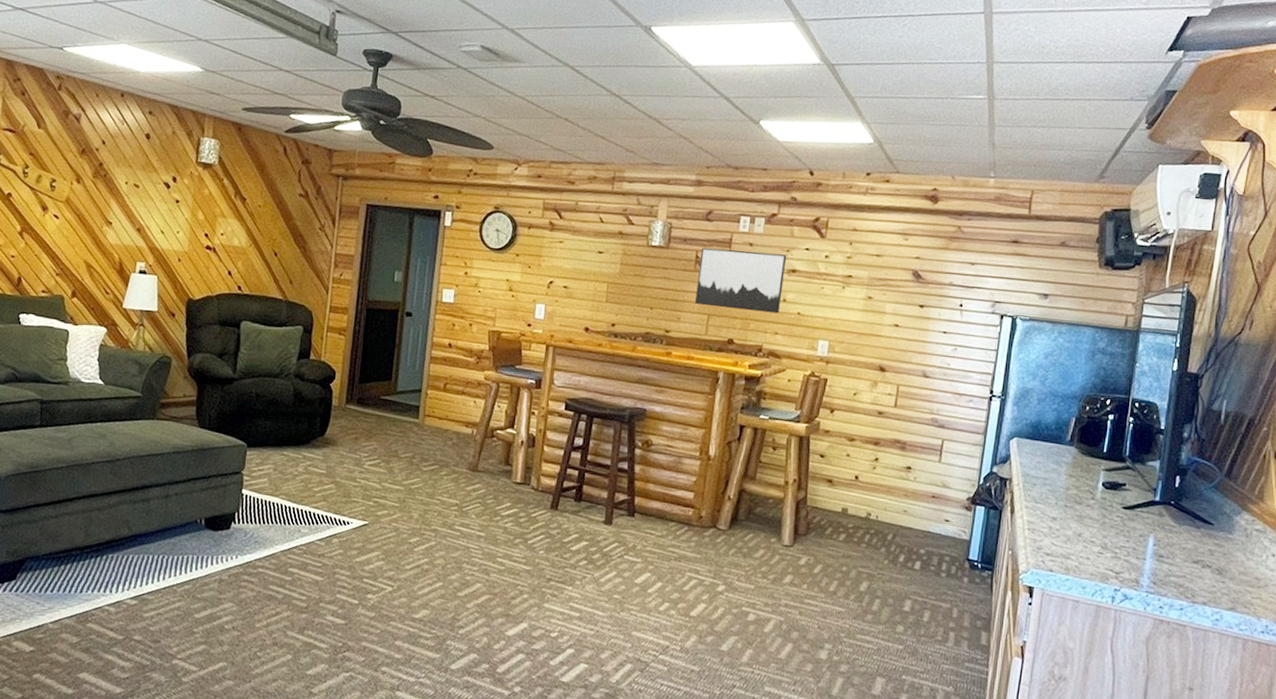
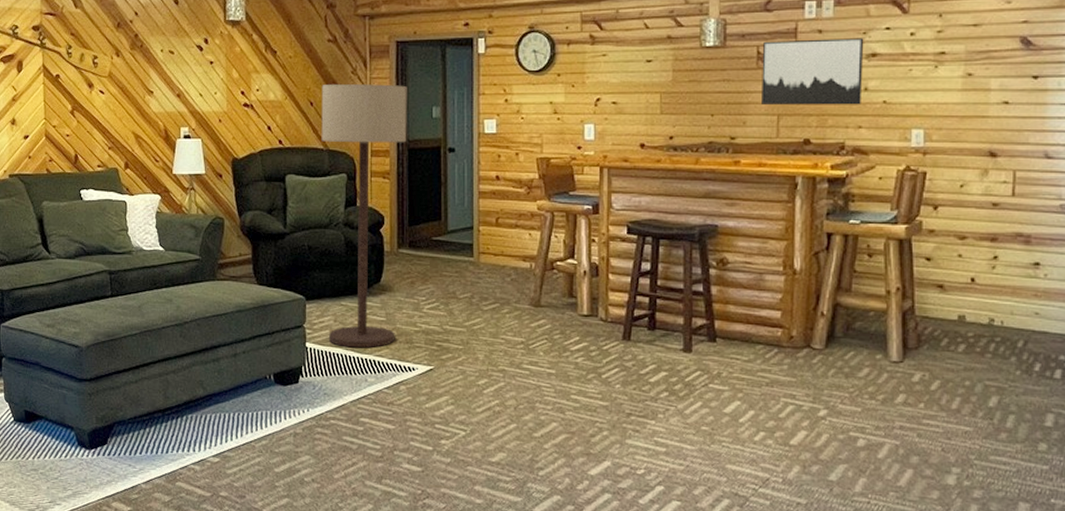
floor lamp: none [266,237,373,499] -> present [321,83,407,348]

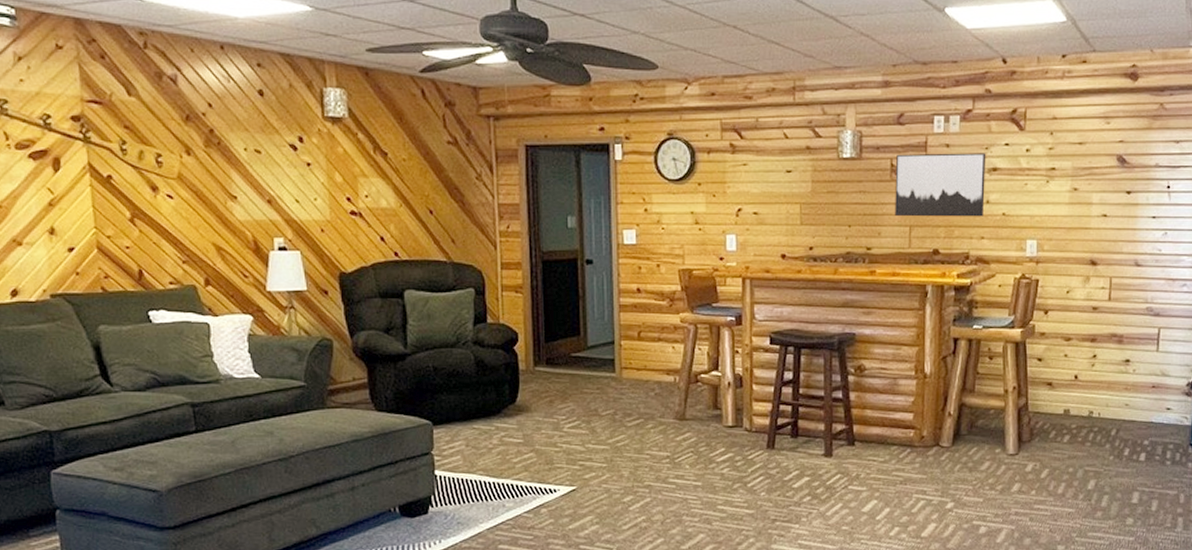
floor lamp: present [321,83,407,348] -> none [442,190,541,473]

